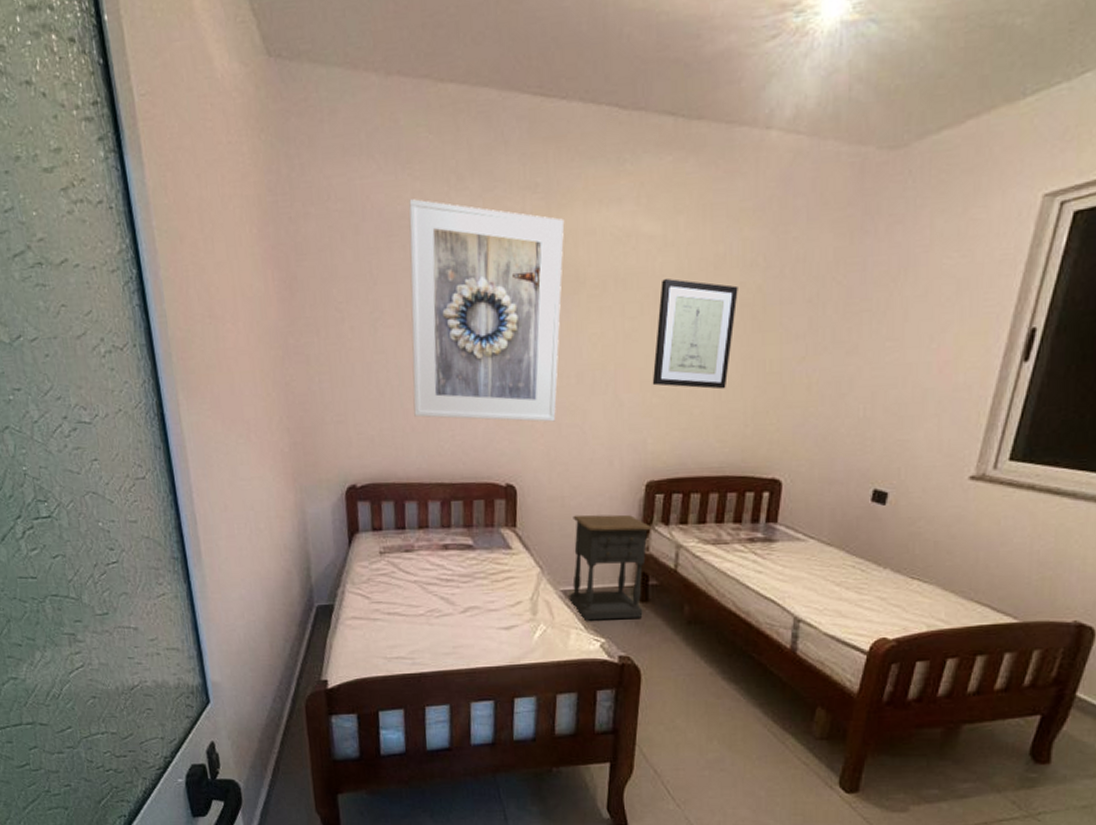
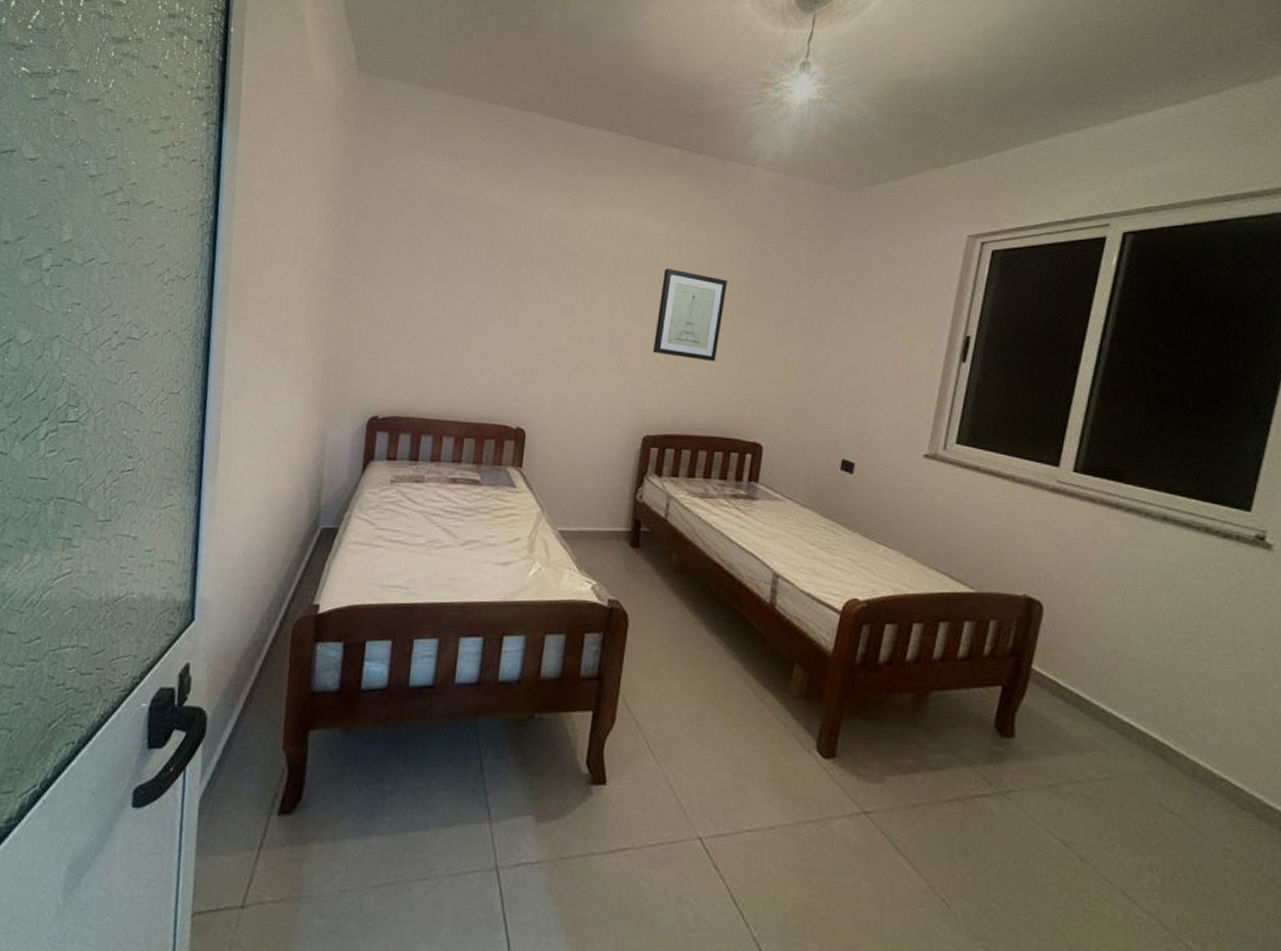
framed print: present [409,199,565,422] -> none [440,186,587,376]
nightstand: present [569,514,653,621] -> none [565,460,647,563]

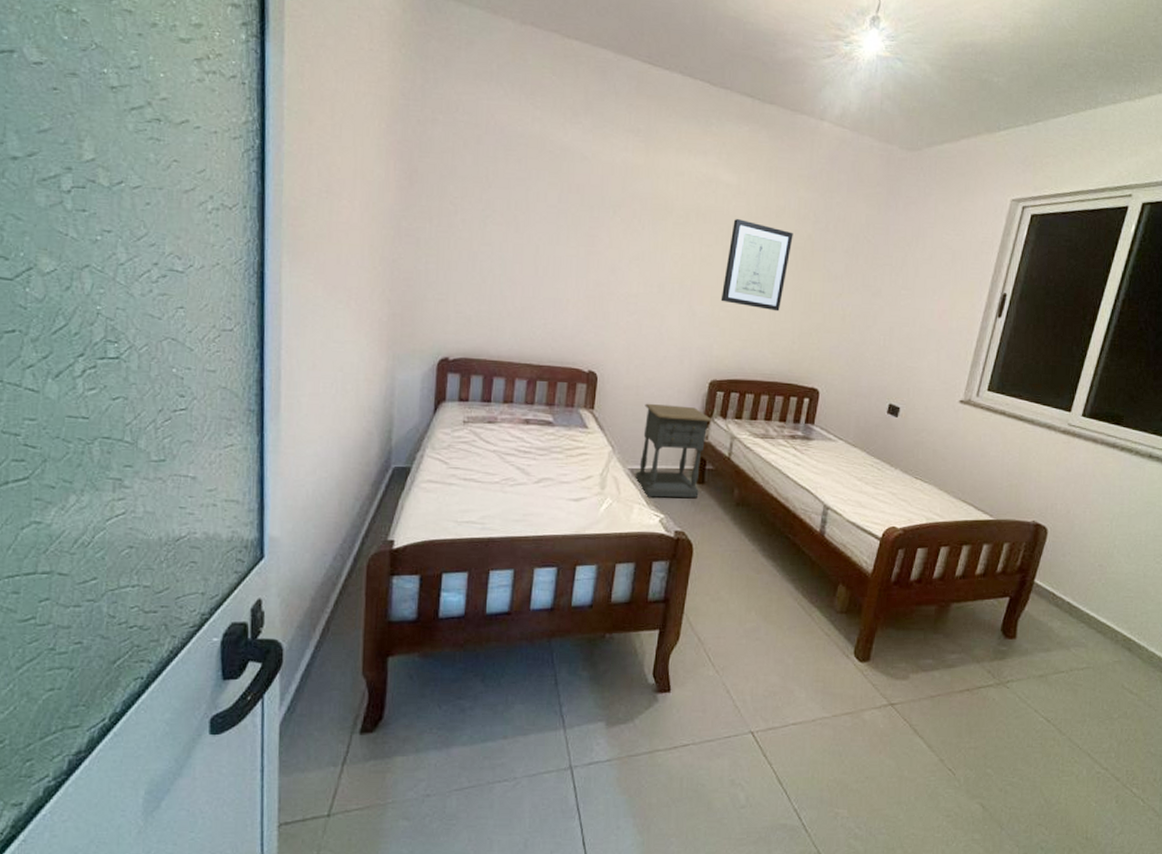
nightstand: none [565,460,647,563] -> present [635,403,712,498]

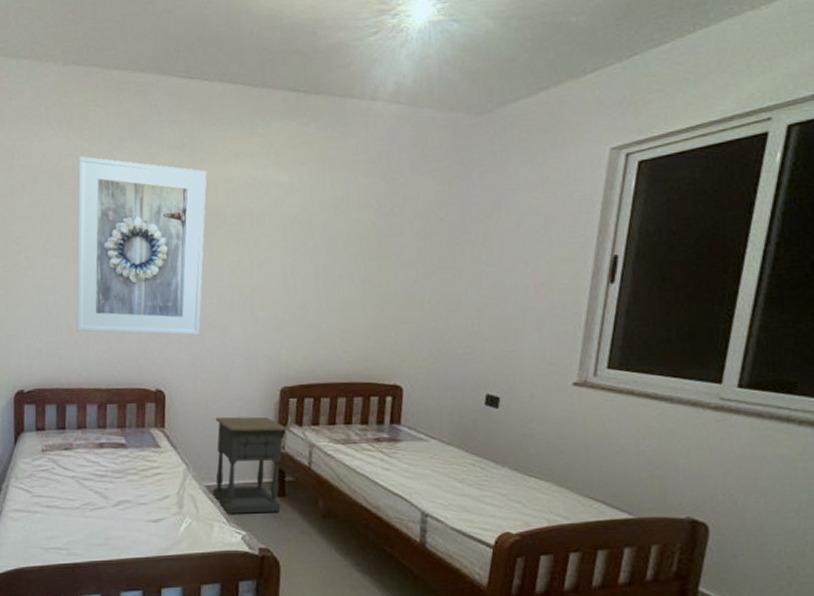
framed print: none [512,123,660,322] -> present [76,156,207,336]
wall art: present [720,219,793,312] -> none [283,217,356,308]

